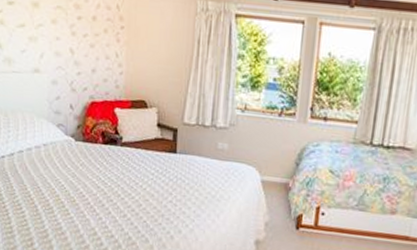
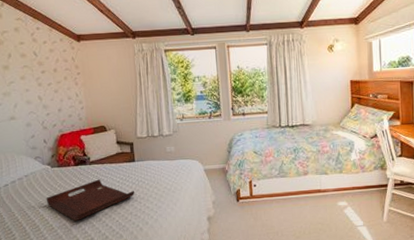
serving tray: none [64,166,171,212] -> present [46,179,135,222]

